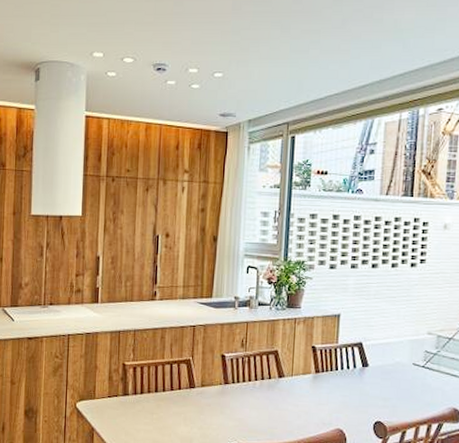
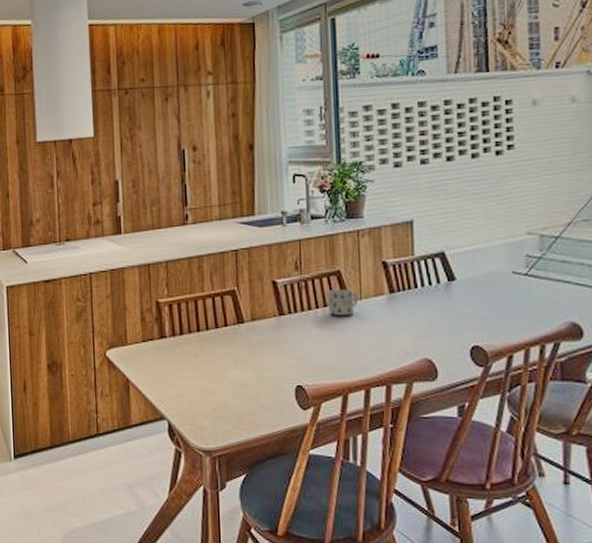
mug: none [265,366,289,388] -> present [328,289,358,315]

